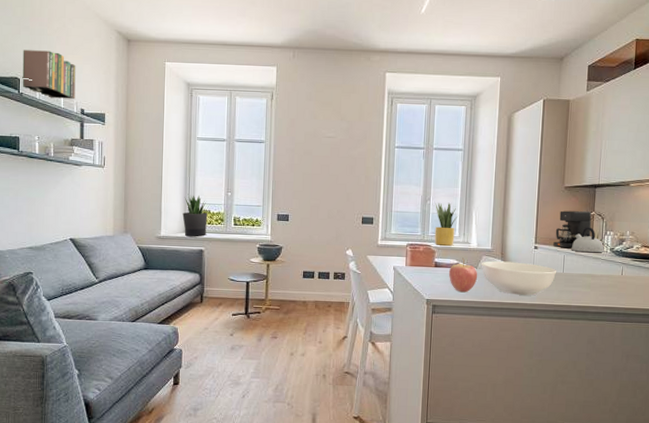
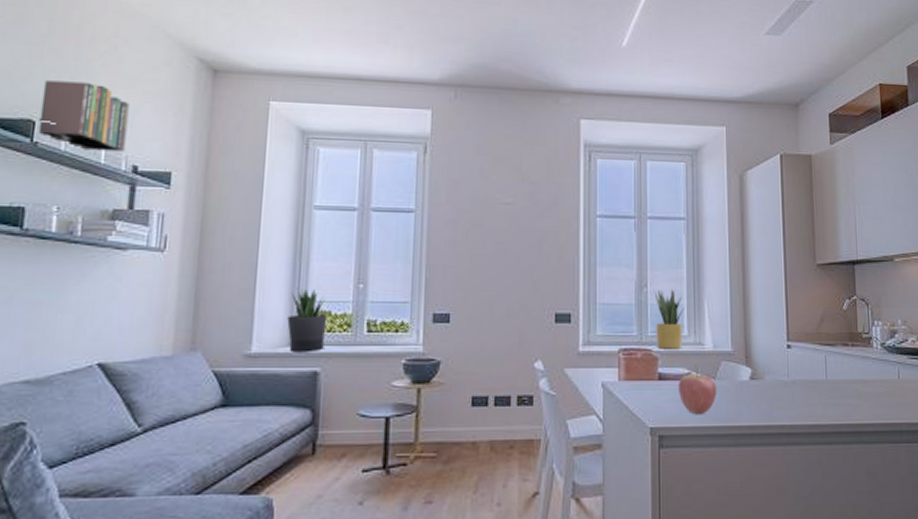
bowl: present [481,261,557,296] -> none [720,367,819,414]
coffee maker: present [553,210,592,249] -> none [810,295,855,346]
kettle: present [571,226,605,253] -> none [833,315,875,350]

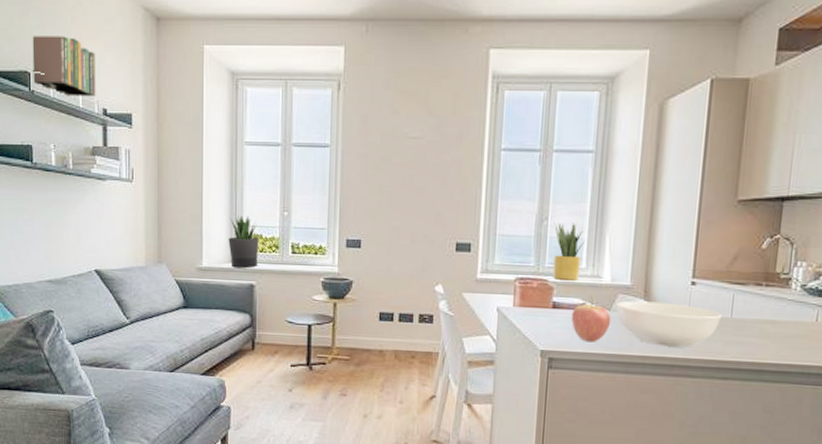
bowl: none [720,367,819,414] -> present [615,300,723,348]

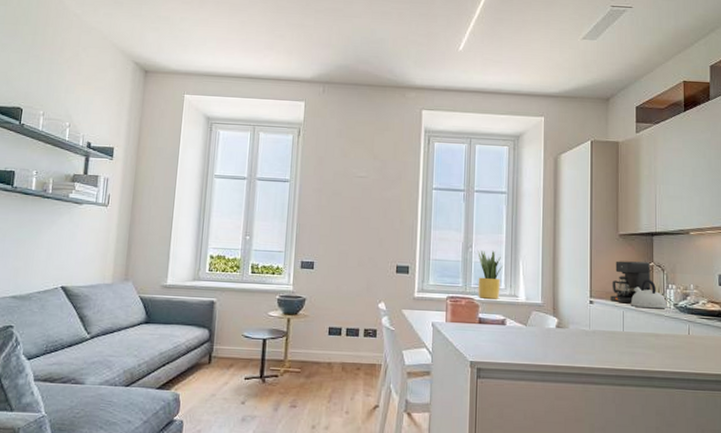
books: present [32,36,96,97] -> none [24,79,86,132]
planter: present [228,214,259,269] -> none [193,237,222,287]
fruit: present [570,296,612,343] -> none [494,313,528,354]
bowl: present [615,300,723,348] -> none [531,317,616,358]
coffee maker: none [718,233,776,285] -> present [610,261,651,304]
kettle: none [743,254,794,291] -> present [630,278,668,309]

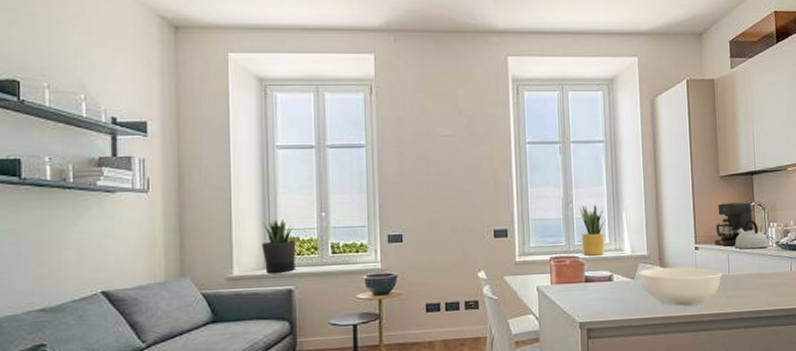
planter: none [193,237,222,287] -> present [261,218,296,274]
bowl: none [531,317,616,358] -> present [638,267,723,306]

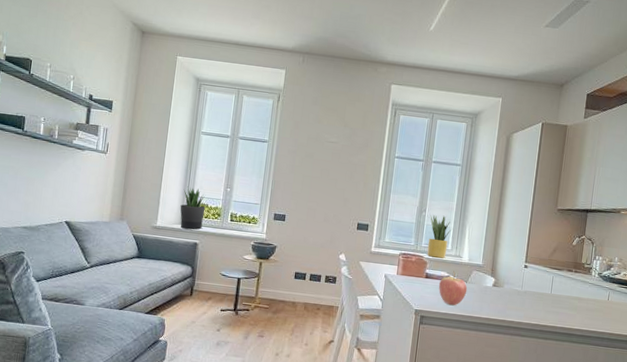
fruit: none [601,268,636,310] -> present [438,271,468,306]
bowl: present [638,267,723,306] -> none [471,276,545,314]
coffee maker: present [715,202,754,246] -> none [543,232,582,270]
kettle: present [734,219,771,249] -> none [560,249,593,277]

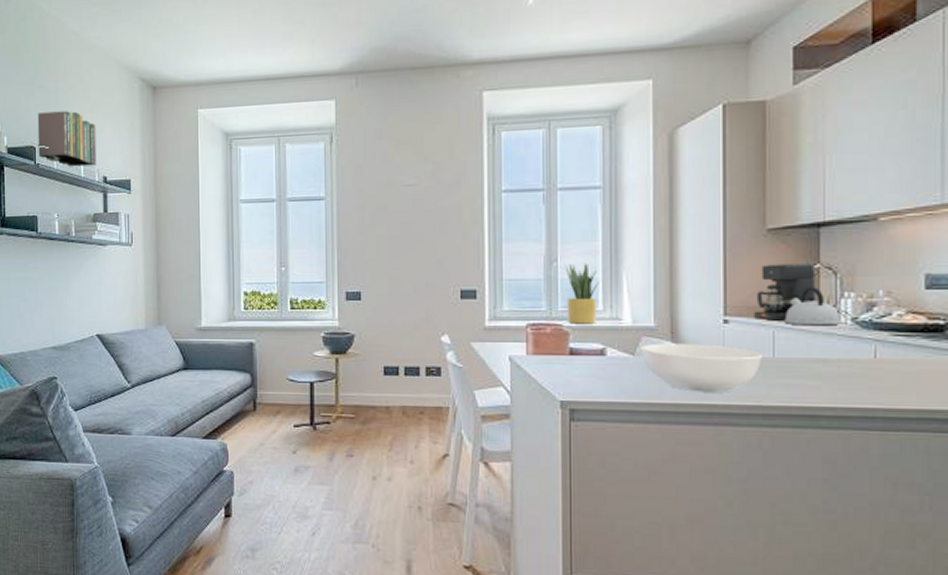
books: none [33,32,89,85] -> present [37,111,97,167]
planter: present [180,186,206,231] -> none [226,272,258,327]
fruit: present [438,271,468,306] -> none [590,340,637,391]
bowl: none [471,276,545,314] -> present [640,343,763,393]
coffee maker: none [543,232,582,270] -> present [754,264,816,321]
kettle: none [560,249,593,277] -> present [784,286,843,326]

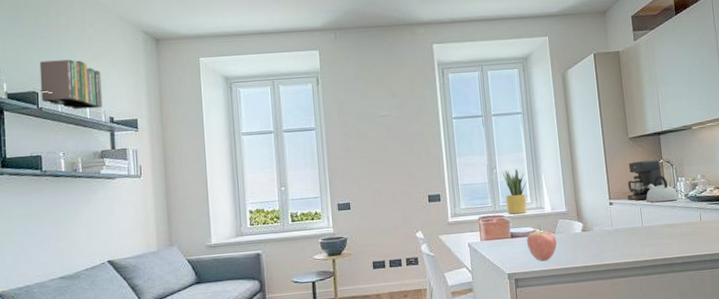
fruit: none [590,340,637,391] -> present [526,224,557,262]
bowl: present [640,343,763,393] -> none [558,221,636,256]

